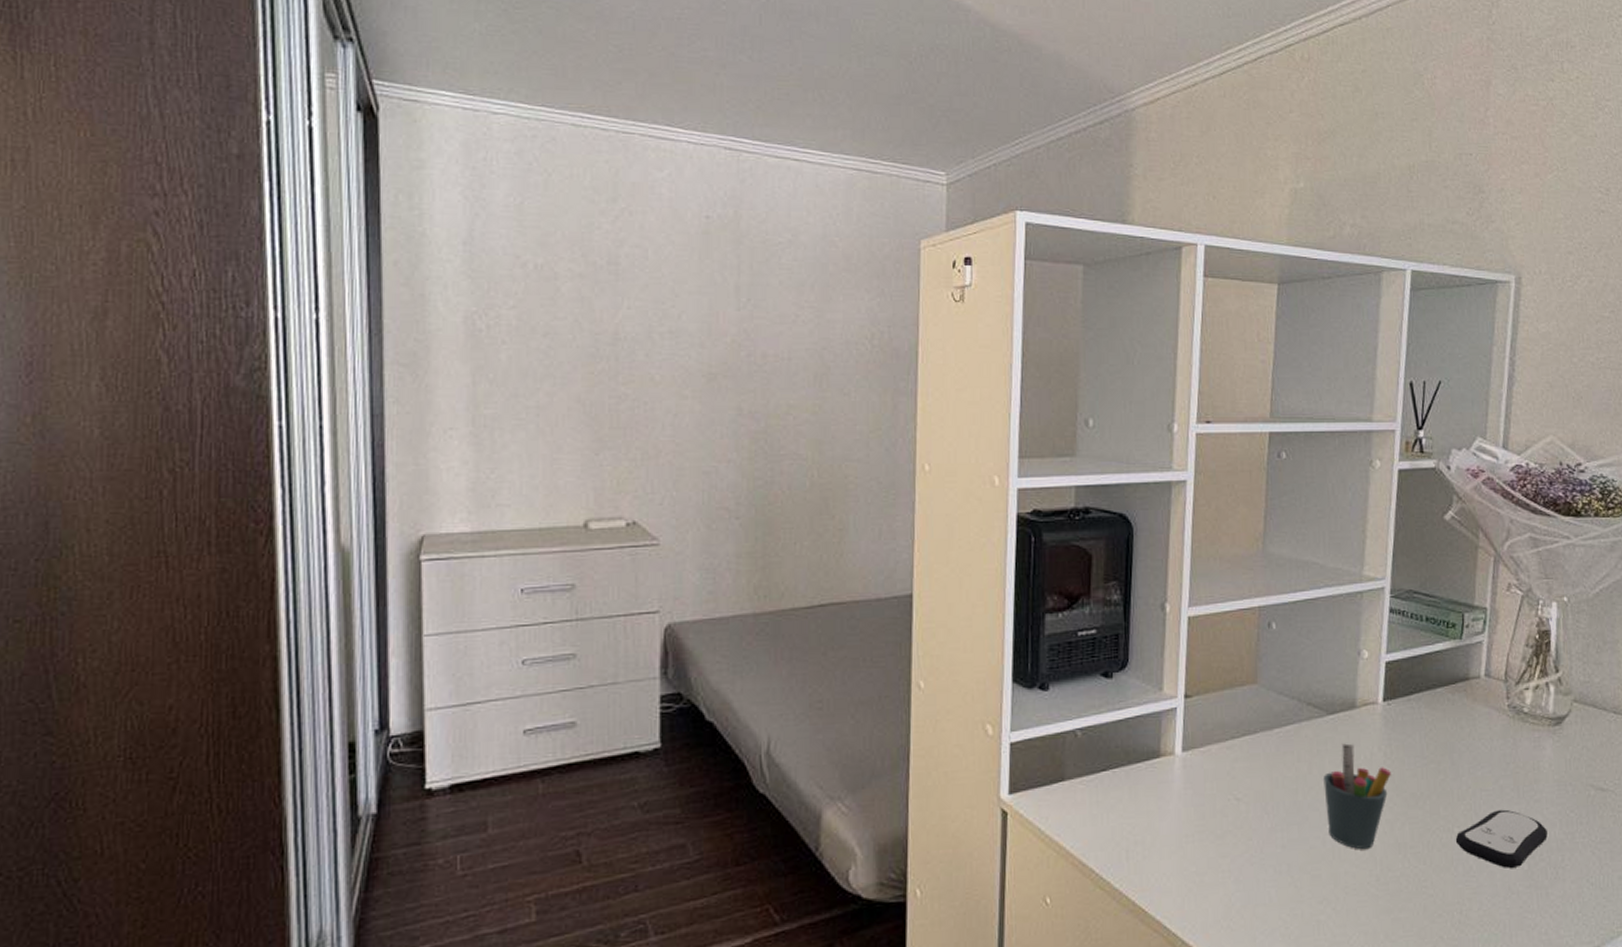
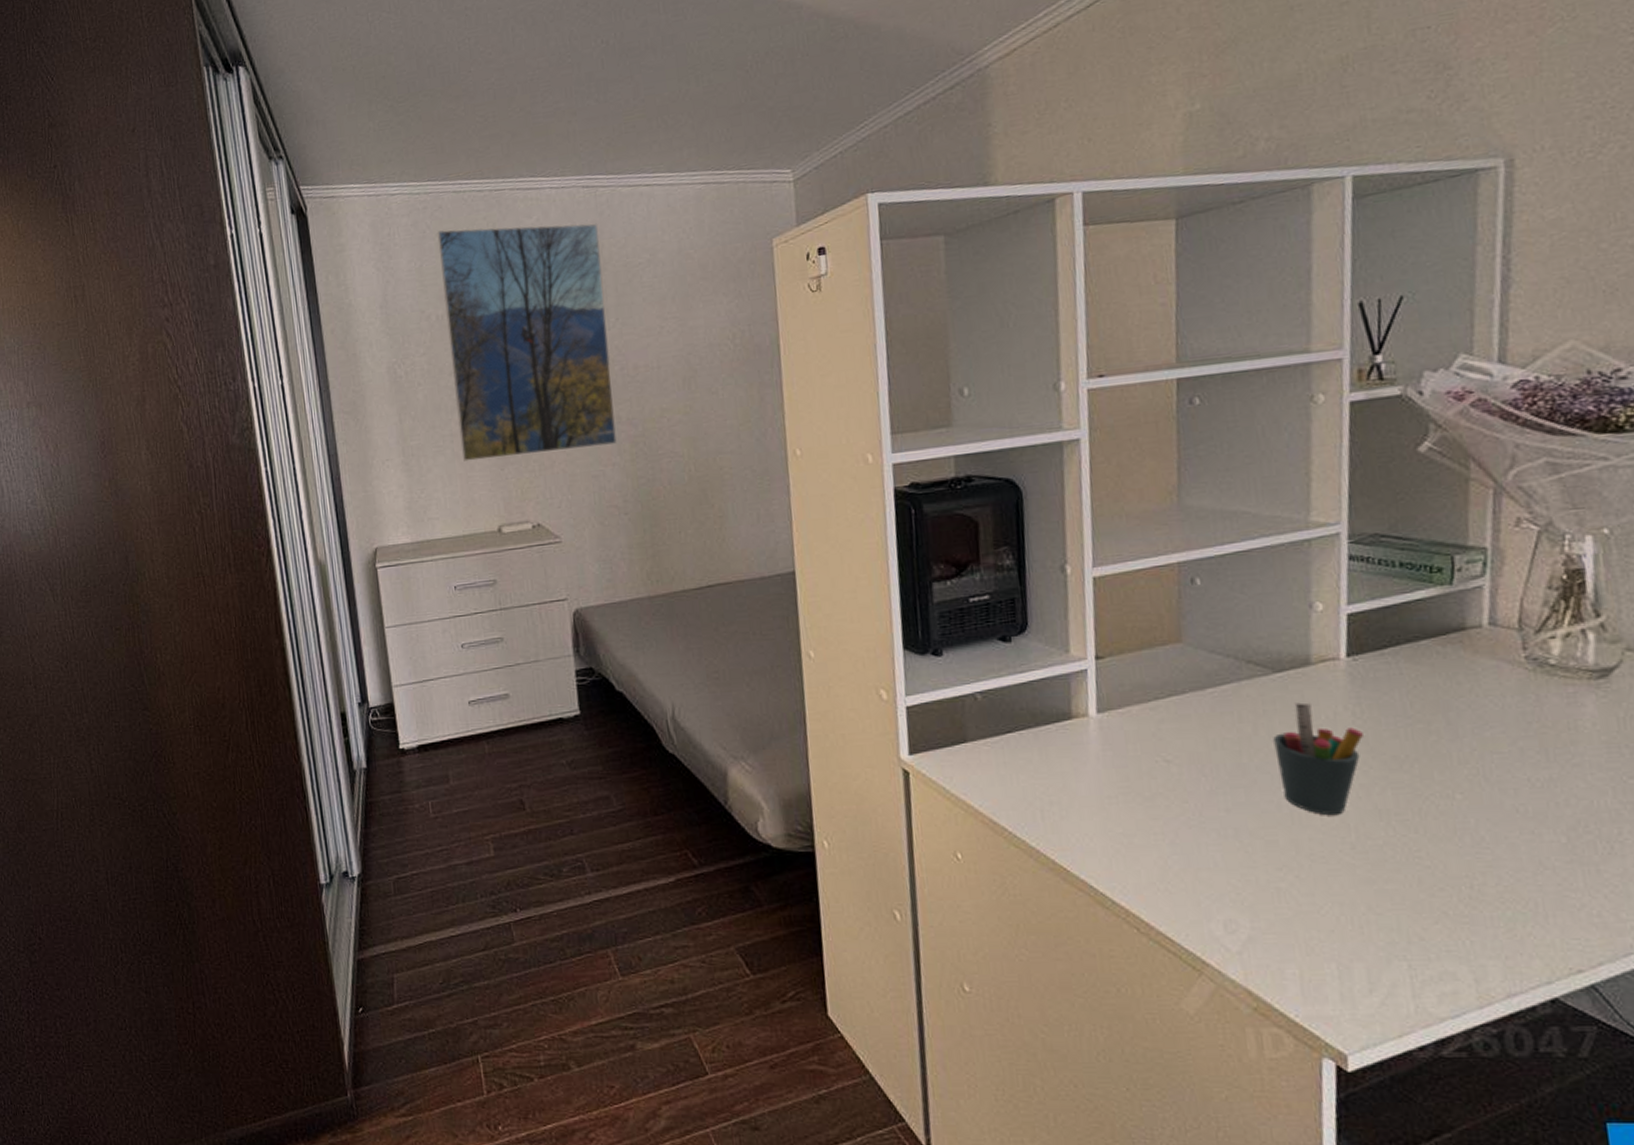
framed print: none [546,166,738,441] -> present [437,223,617,462]
remote control: present [1455,809,1548,869] -> none [1458,774,1595,842]

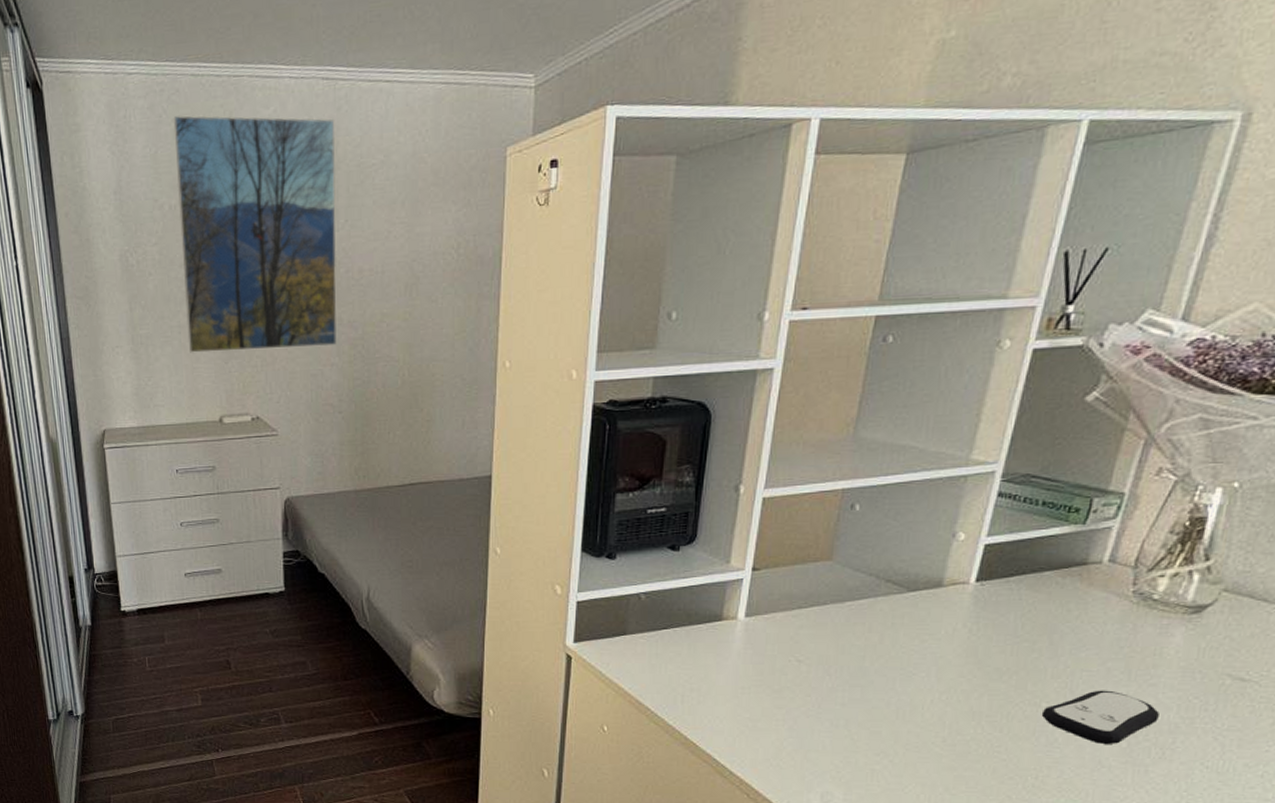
pen holder: present [1273,702,1363,816] -> none [894,618,975,714]
remote control: none [1458,774,1595,842] -> present [1041,690,1159,745]

